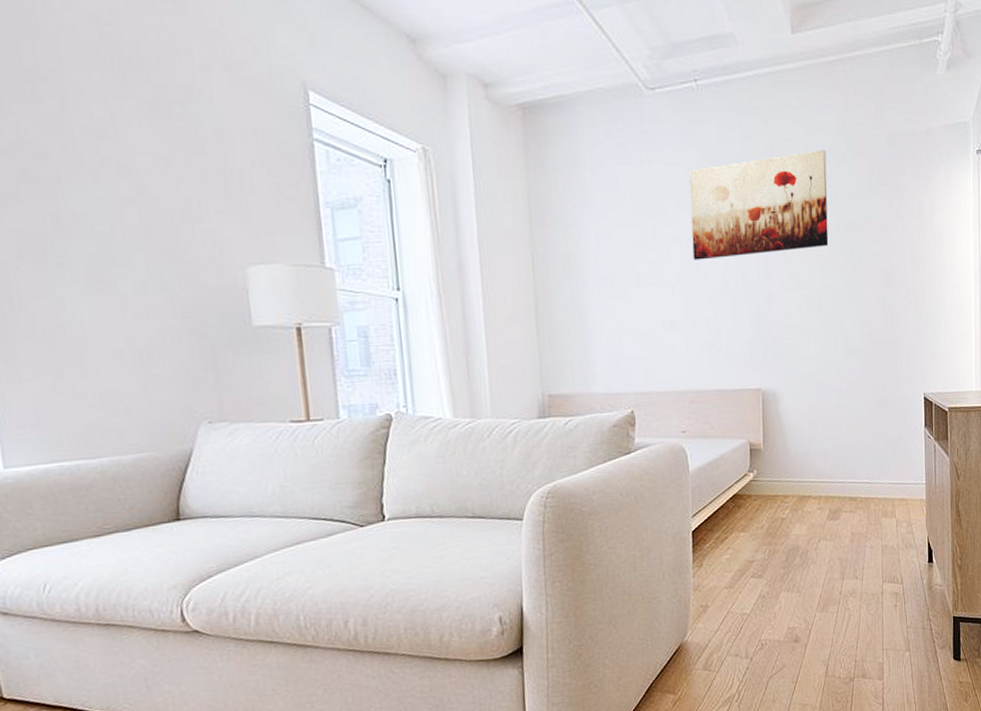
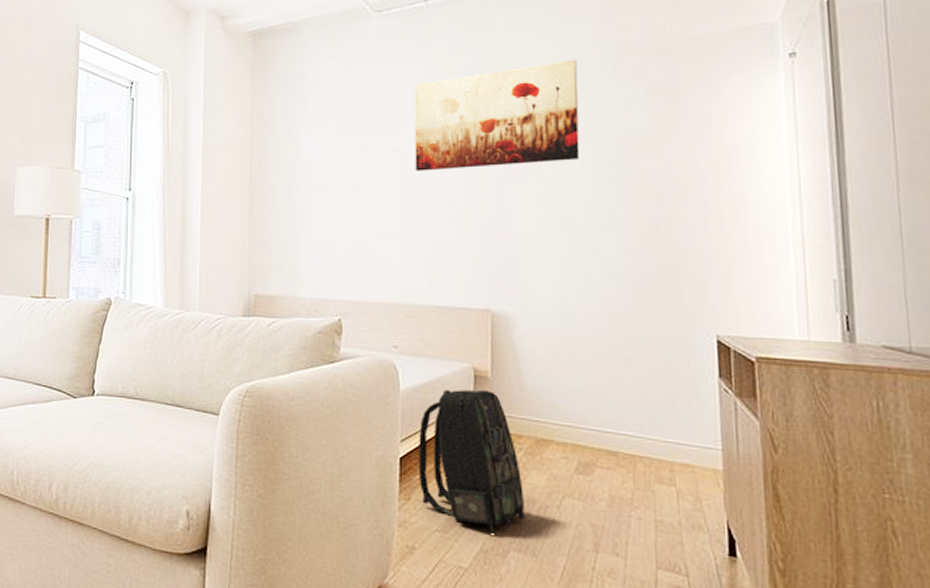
backpack: none [707,460,792,581] -> present [418,389,526,533]

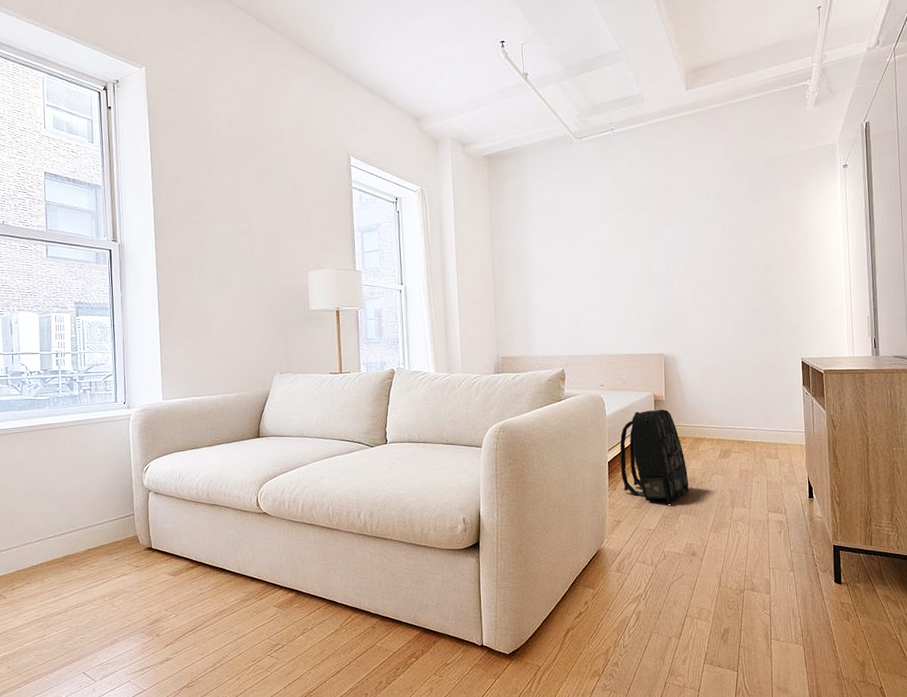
wall art: present [414,60,580,171] -> none [607,173,718,258]

